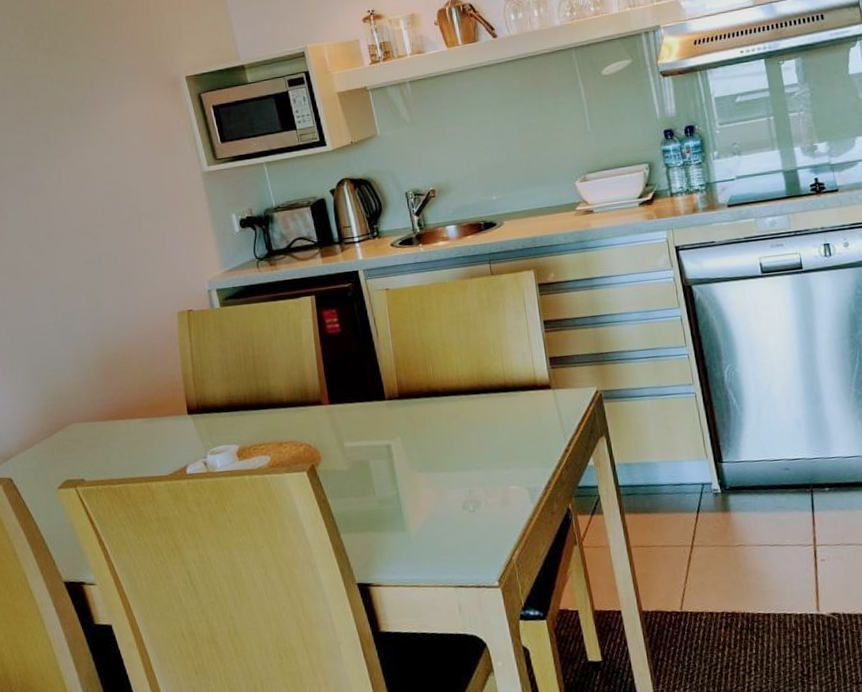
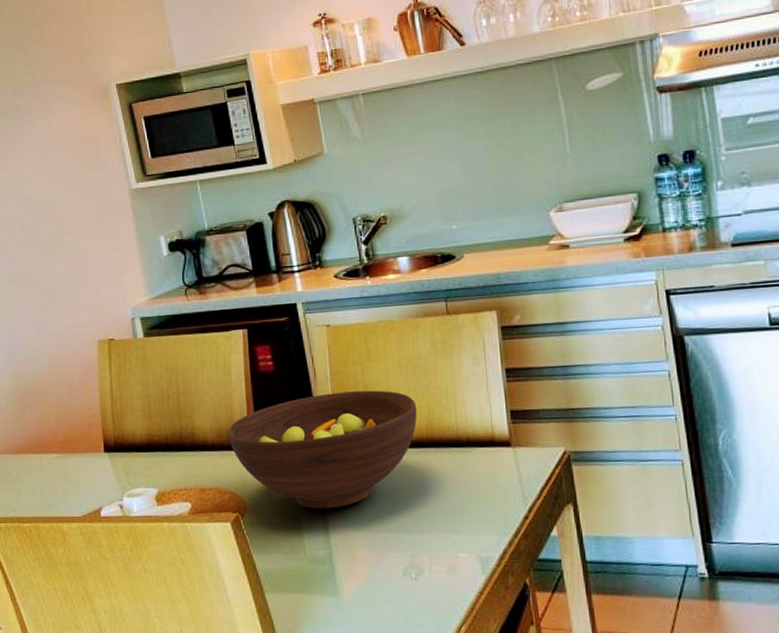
fruit bowl: none [301,345,469,455] -> present [228,390,418,510]

